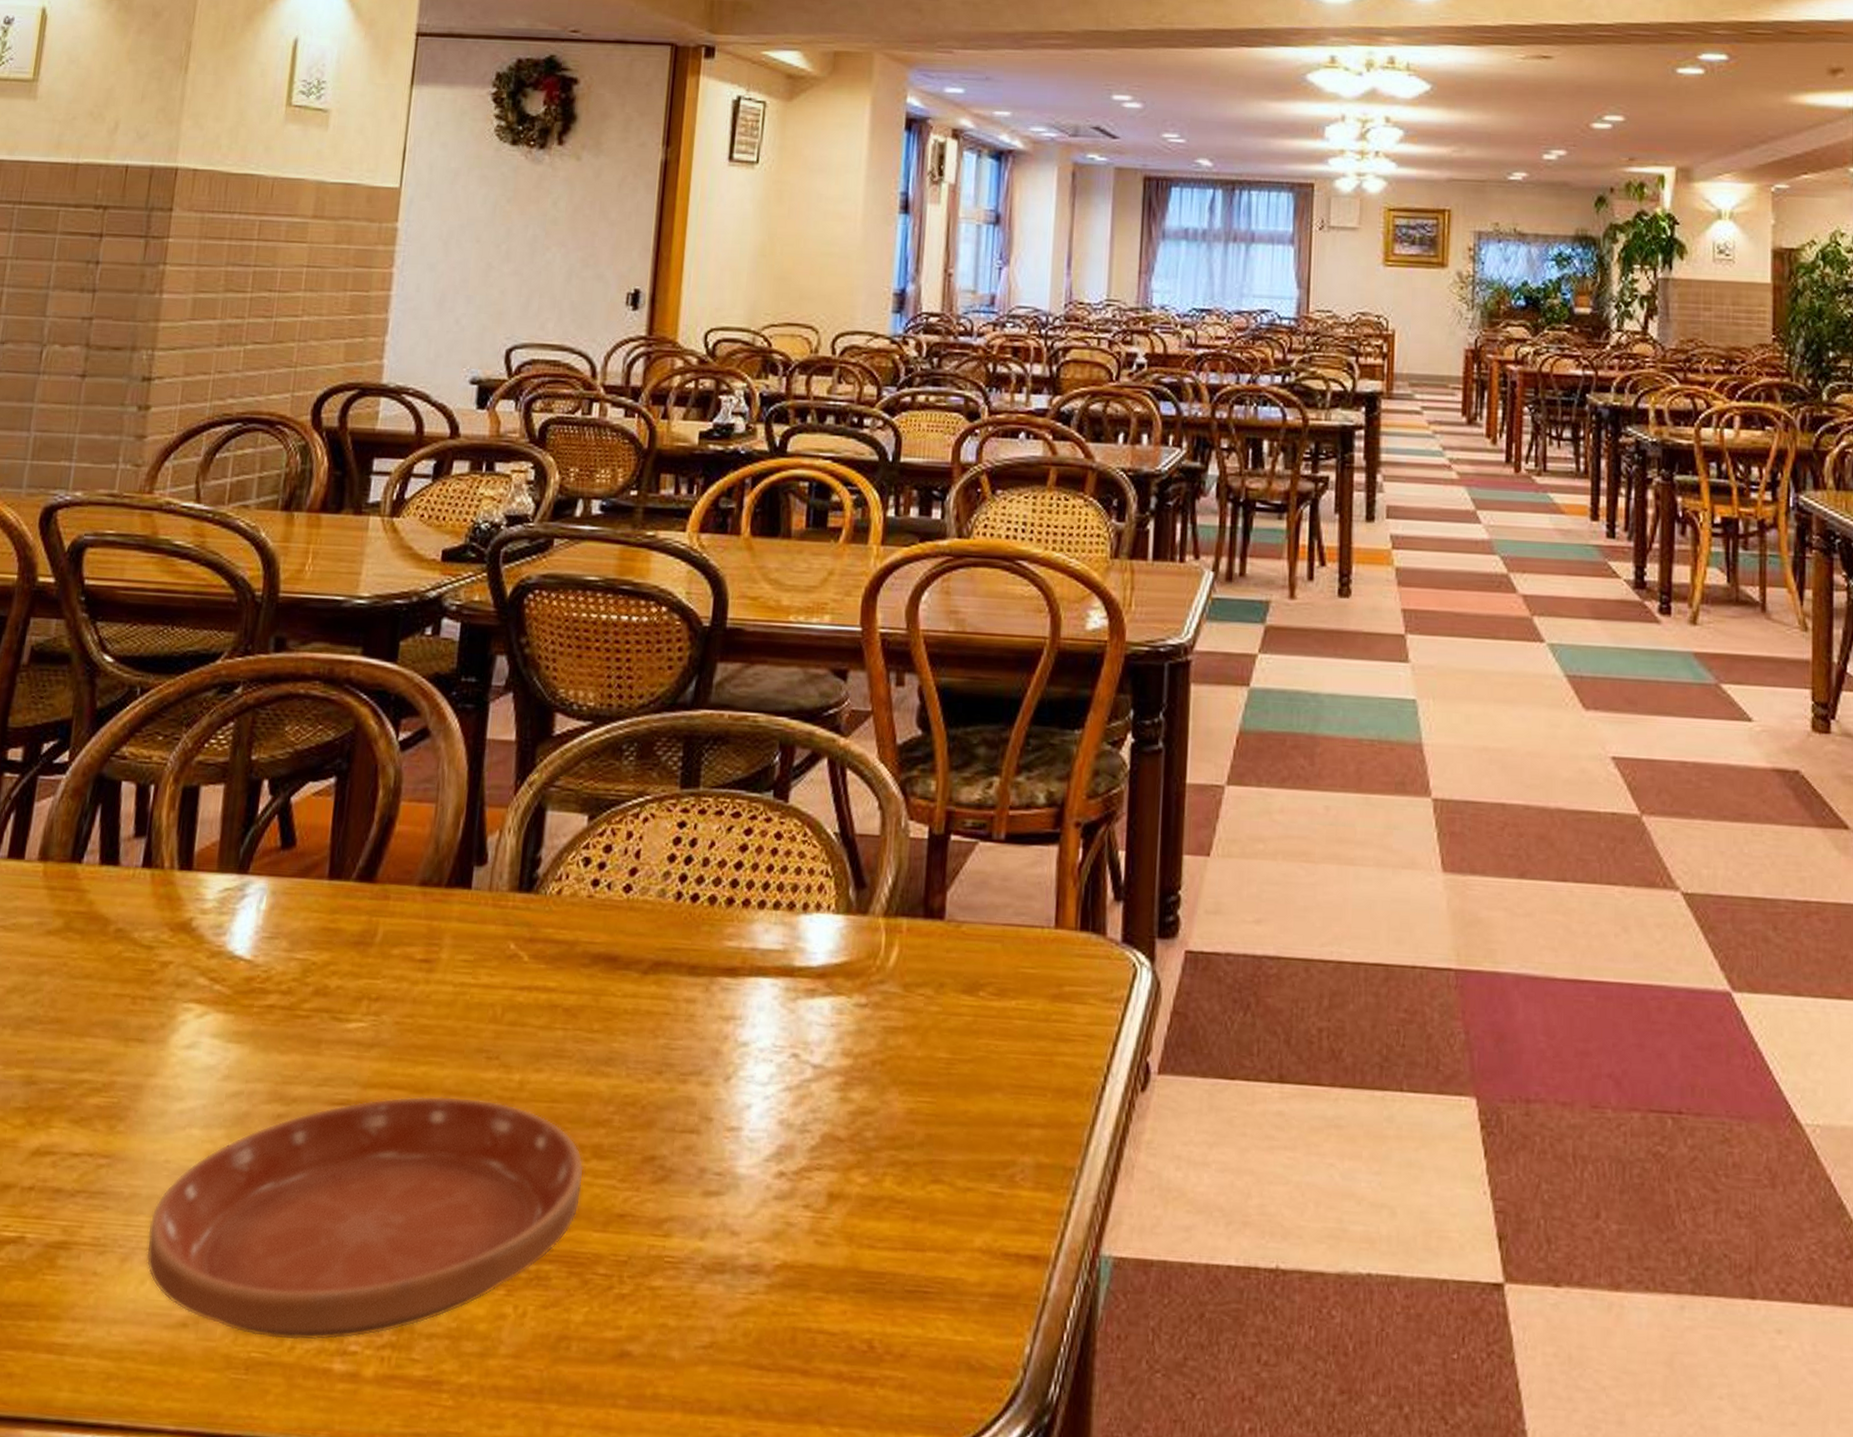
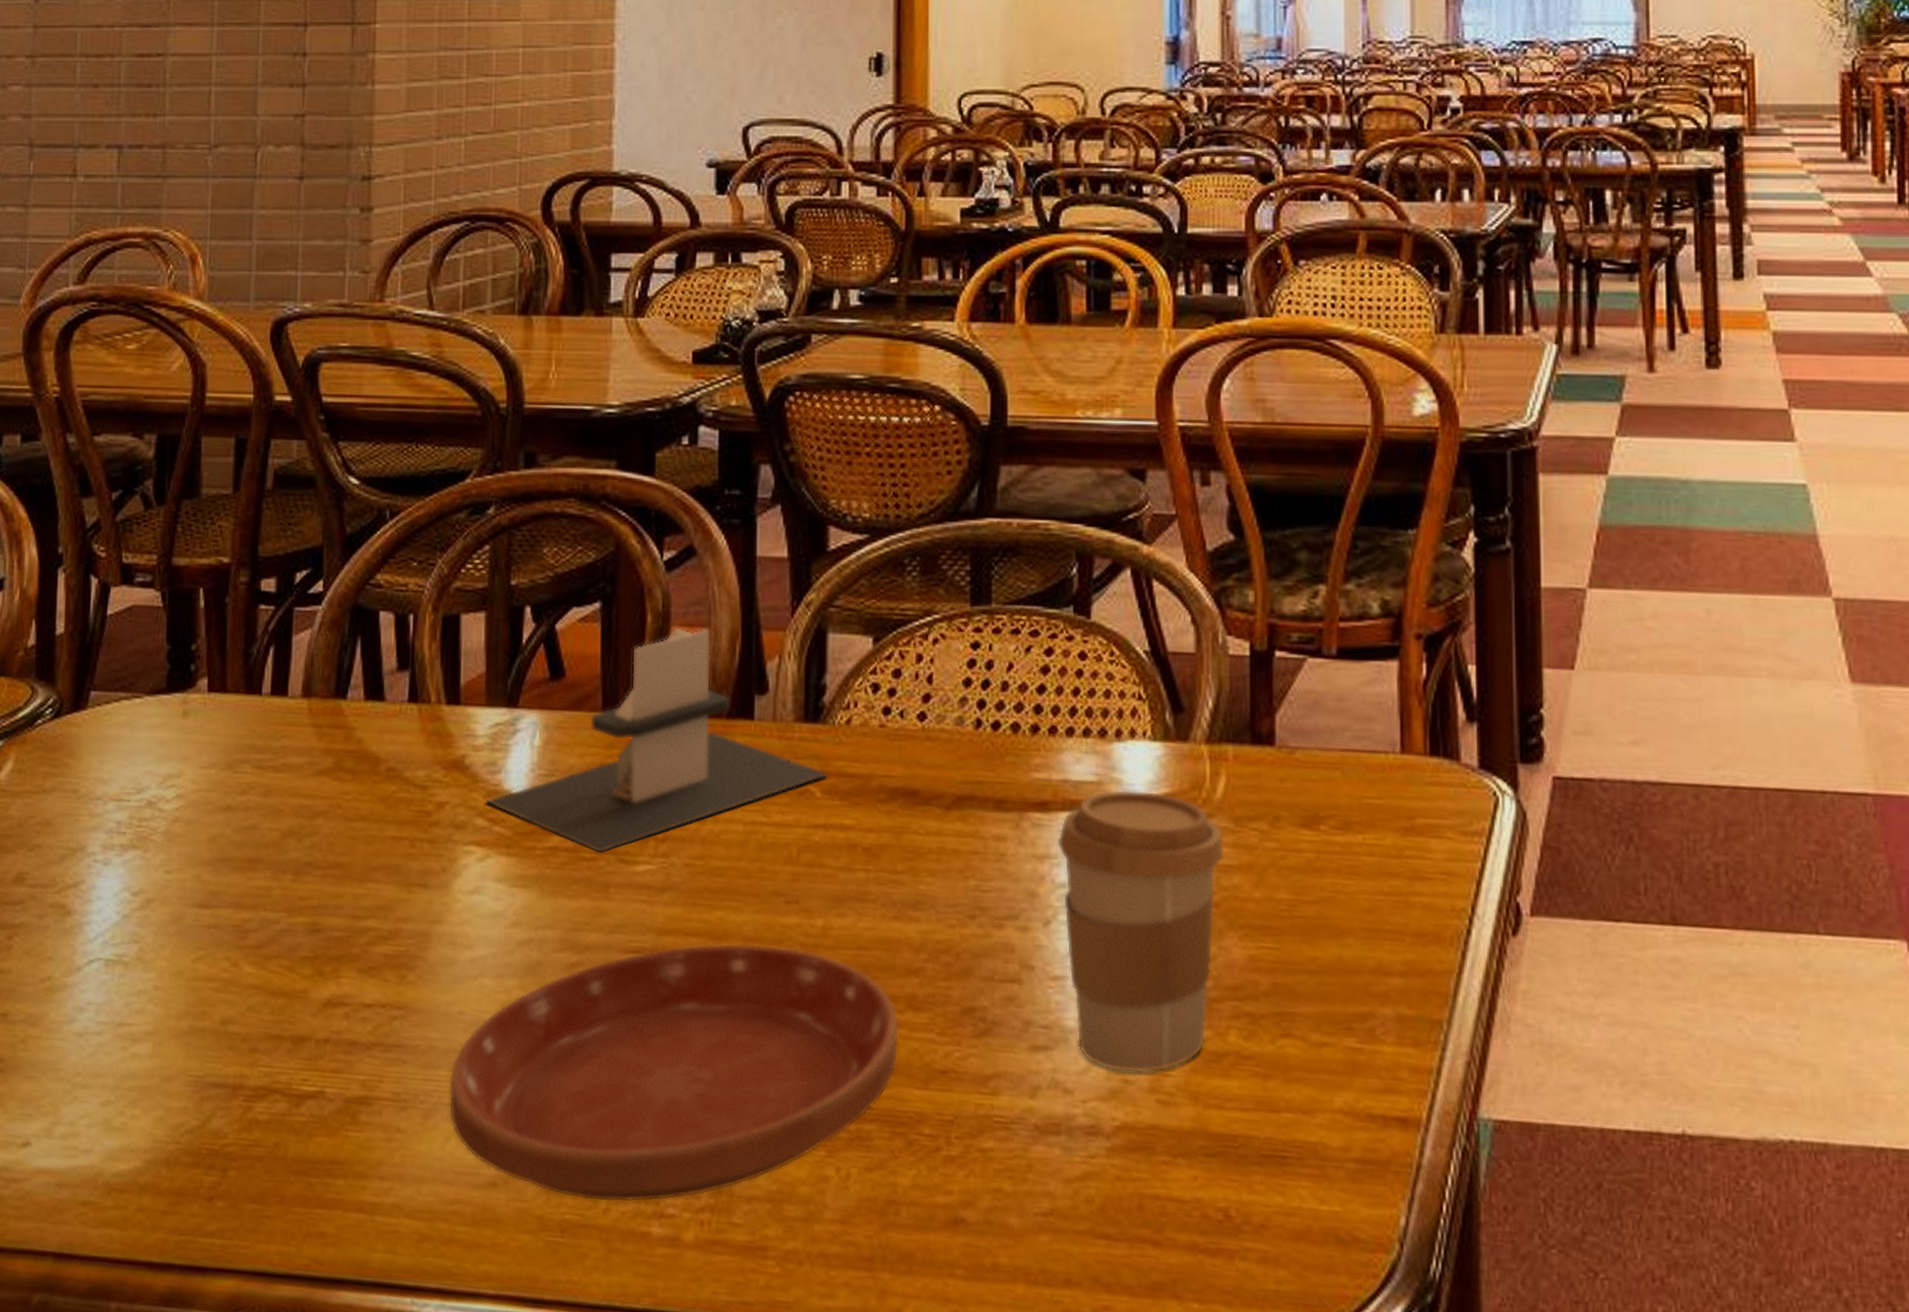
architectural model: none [208,802,537,1012] -> present [485,627,829,854]
coffee cup: none [742,957,894,1217] -> present [1057,789,1225,1074]

